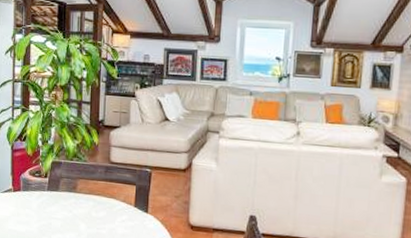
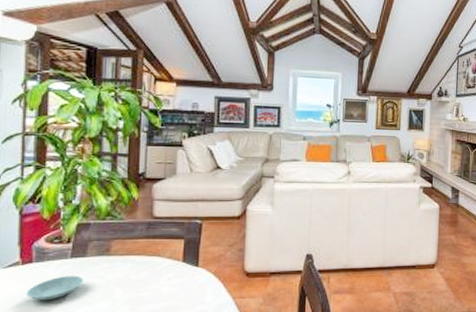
saucer: none [17,205,56,225] -> present [27,275,83,301]

